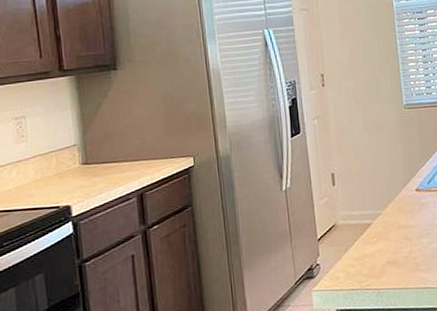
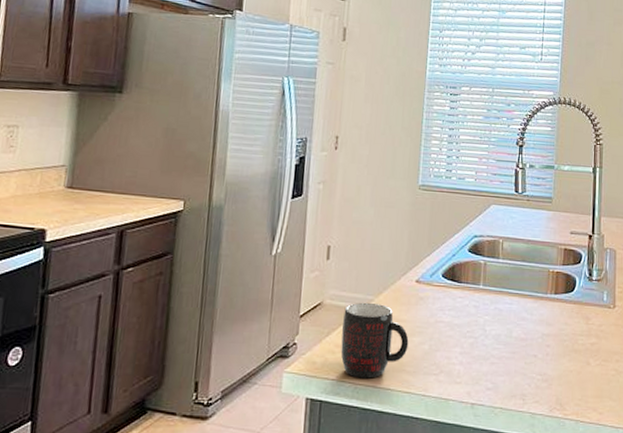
mug: none [356,216,419,284] -> present [340,302,409,379]

